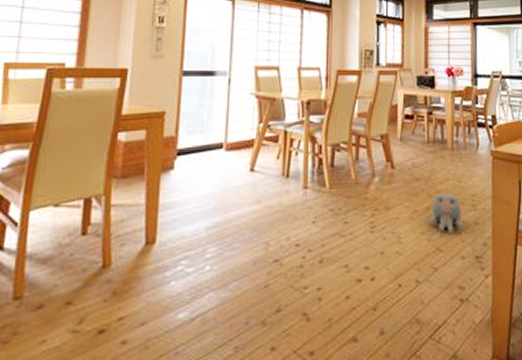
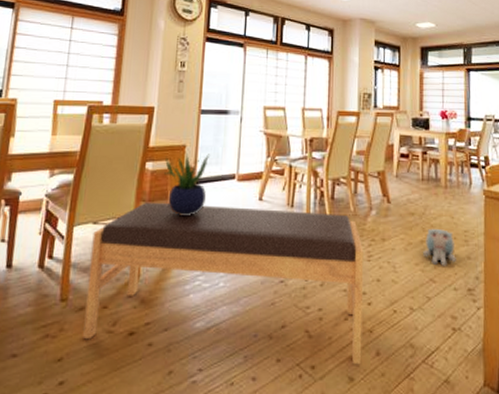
bench: none [41,178,366,347] -> present [83,202,364,365]
potted plant: none [140,121,193,192] -> present [164,153,209,215]

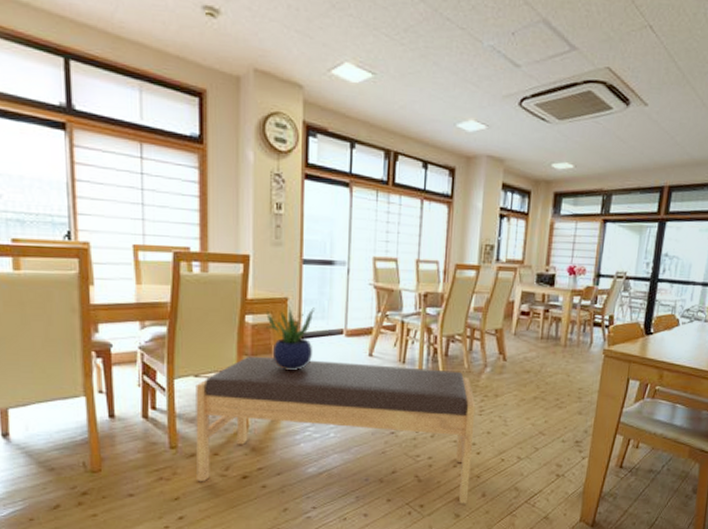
plush toy: present [423,229,456,267] -> none [535,386,568,422]

